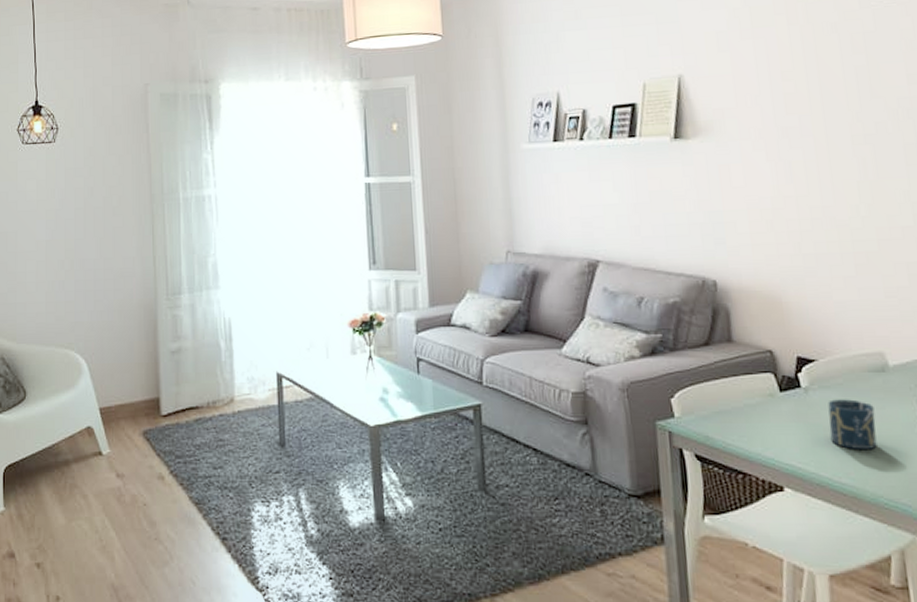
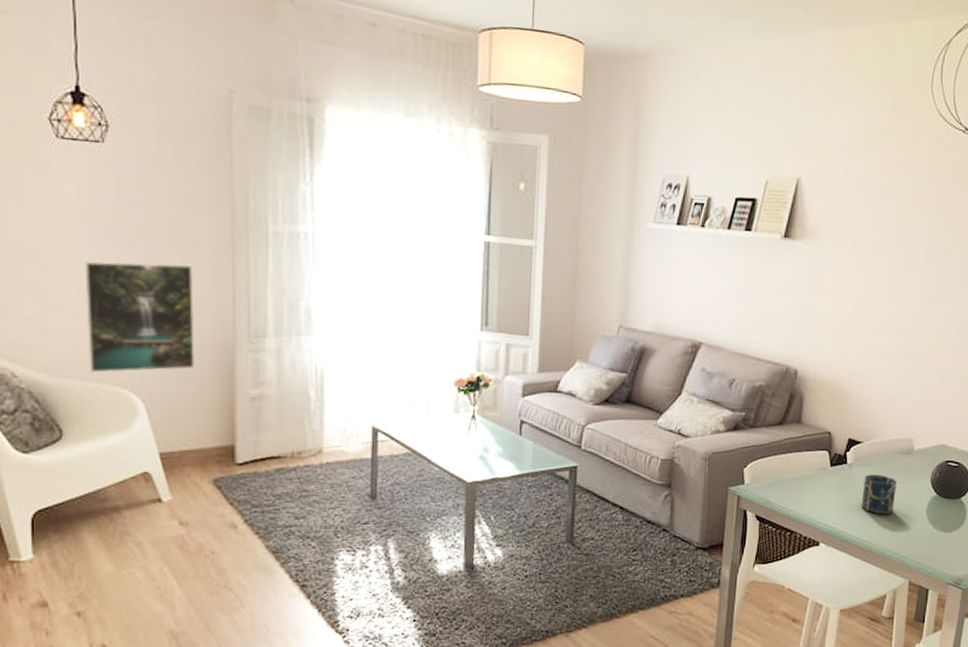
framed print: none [42,235,125,338] -> present [84,261,195,373]

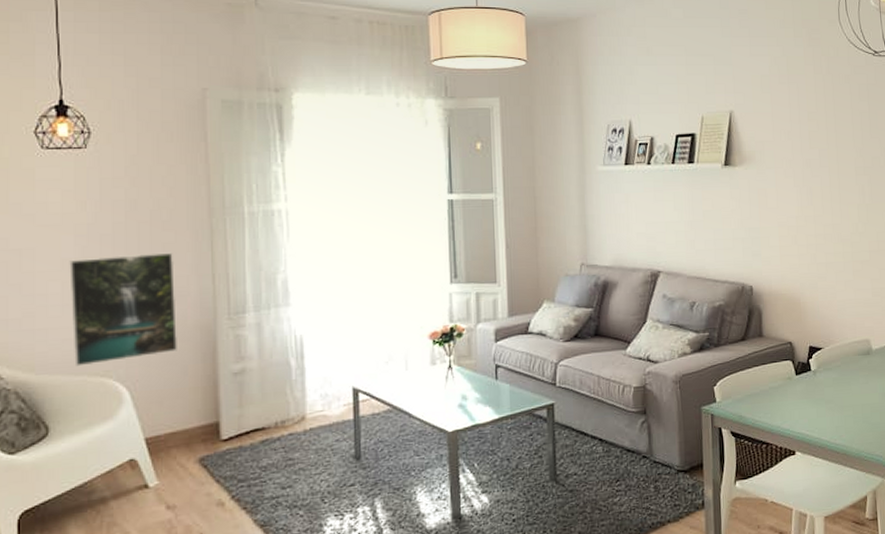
cup: present [861,474,897,515] -> none [829,377,862,417]

